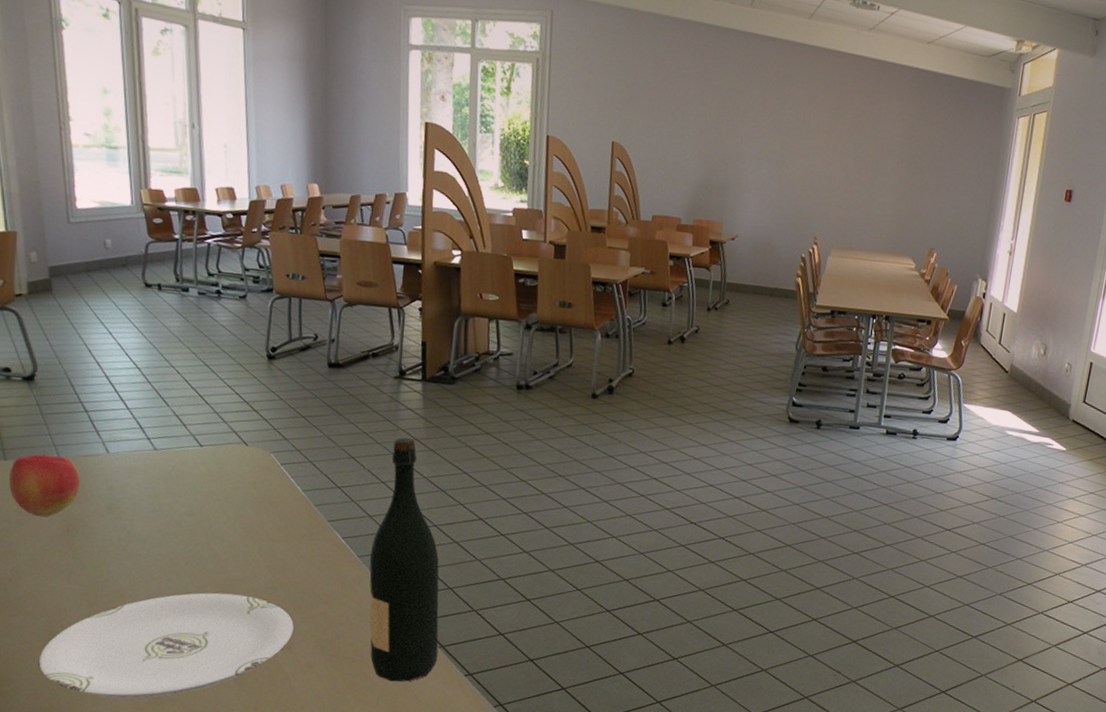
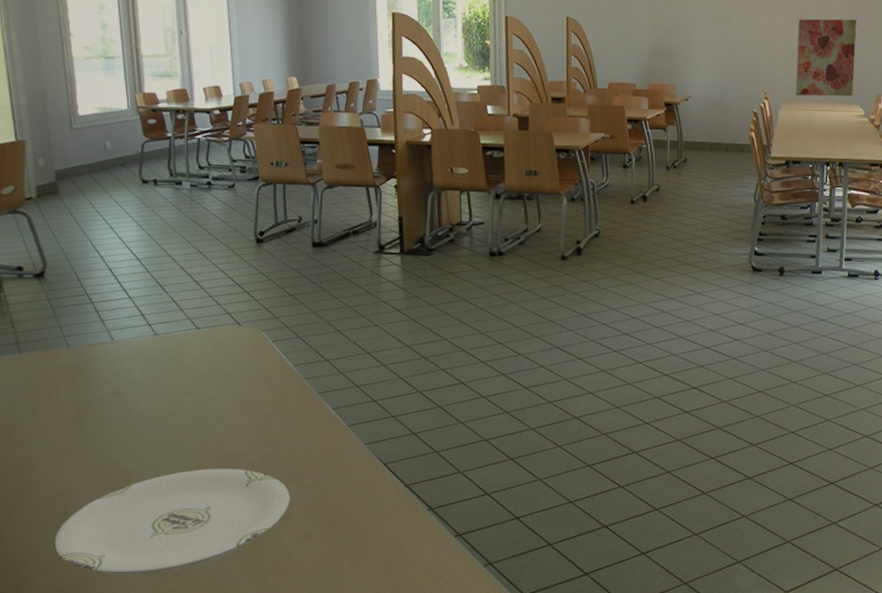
apple: present [9,454,81,517] -> none [24,345,89,404]
wine bottle: present [369,437,440,682] -> none [358,309,428,546]
wall art: none [846,162,915,248] -> present [795,18,857,97]

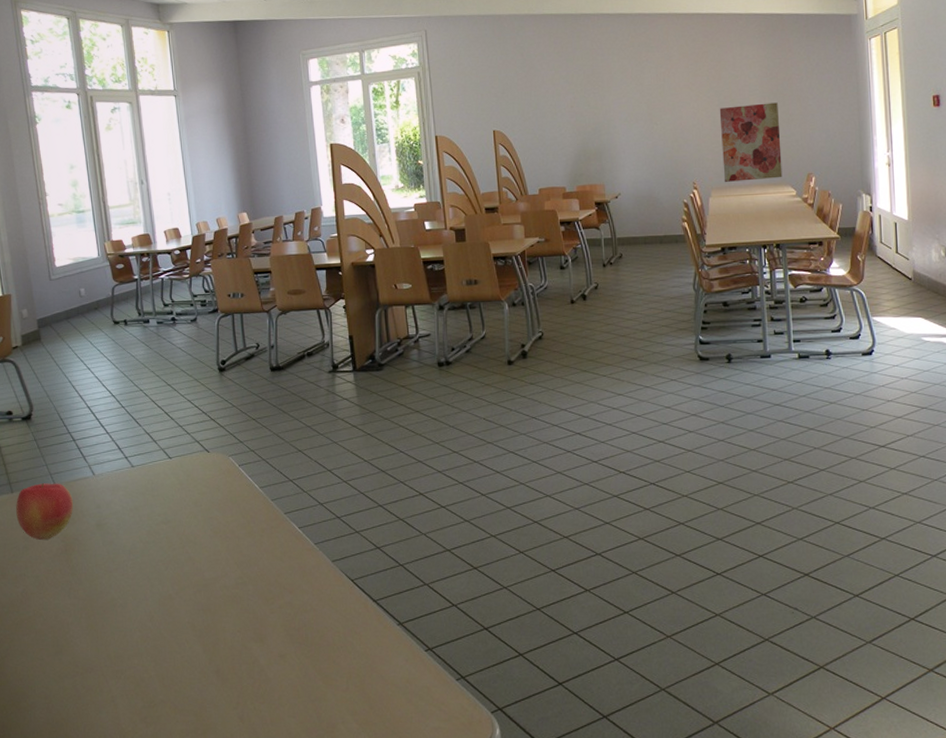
apple: none [24,345,89,404] -> present [16,483,74,540]
plate: present [54,468,290,575] -> none [49,593,264,704]

